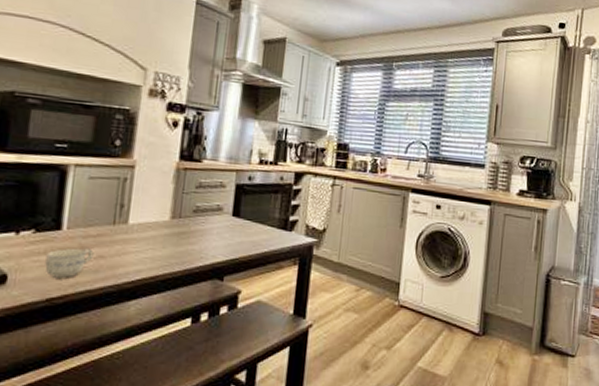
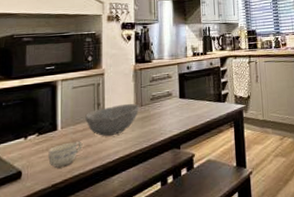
bowl: none [101,211,178,250] -> present [85,103,140,137]

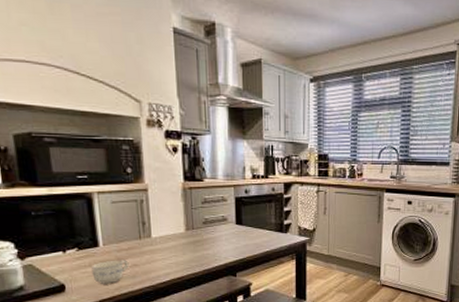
bowl: present [85,103,140,137] -> none [129,225,191,258]

